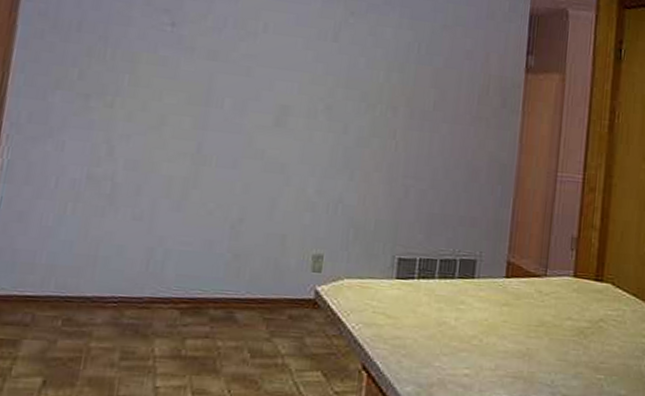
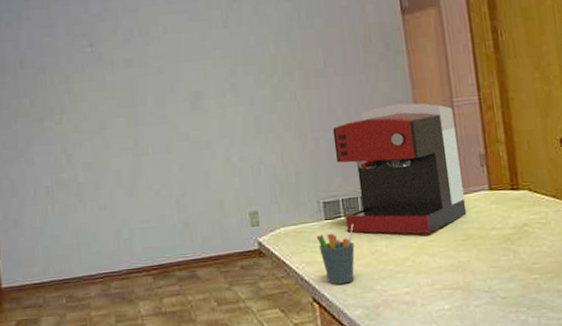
pen holder: none [382,289,426,354] -> present [316,224,355,285]
coffee maker: none [418,165,555,313] -> present [332,103,467,234]

